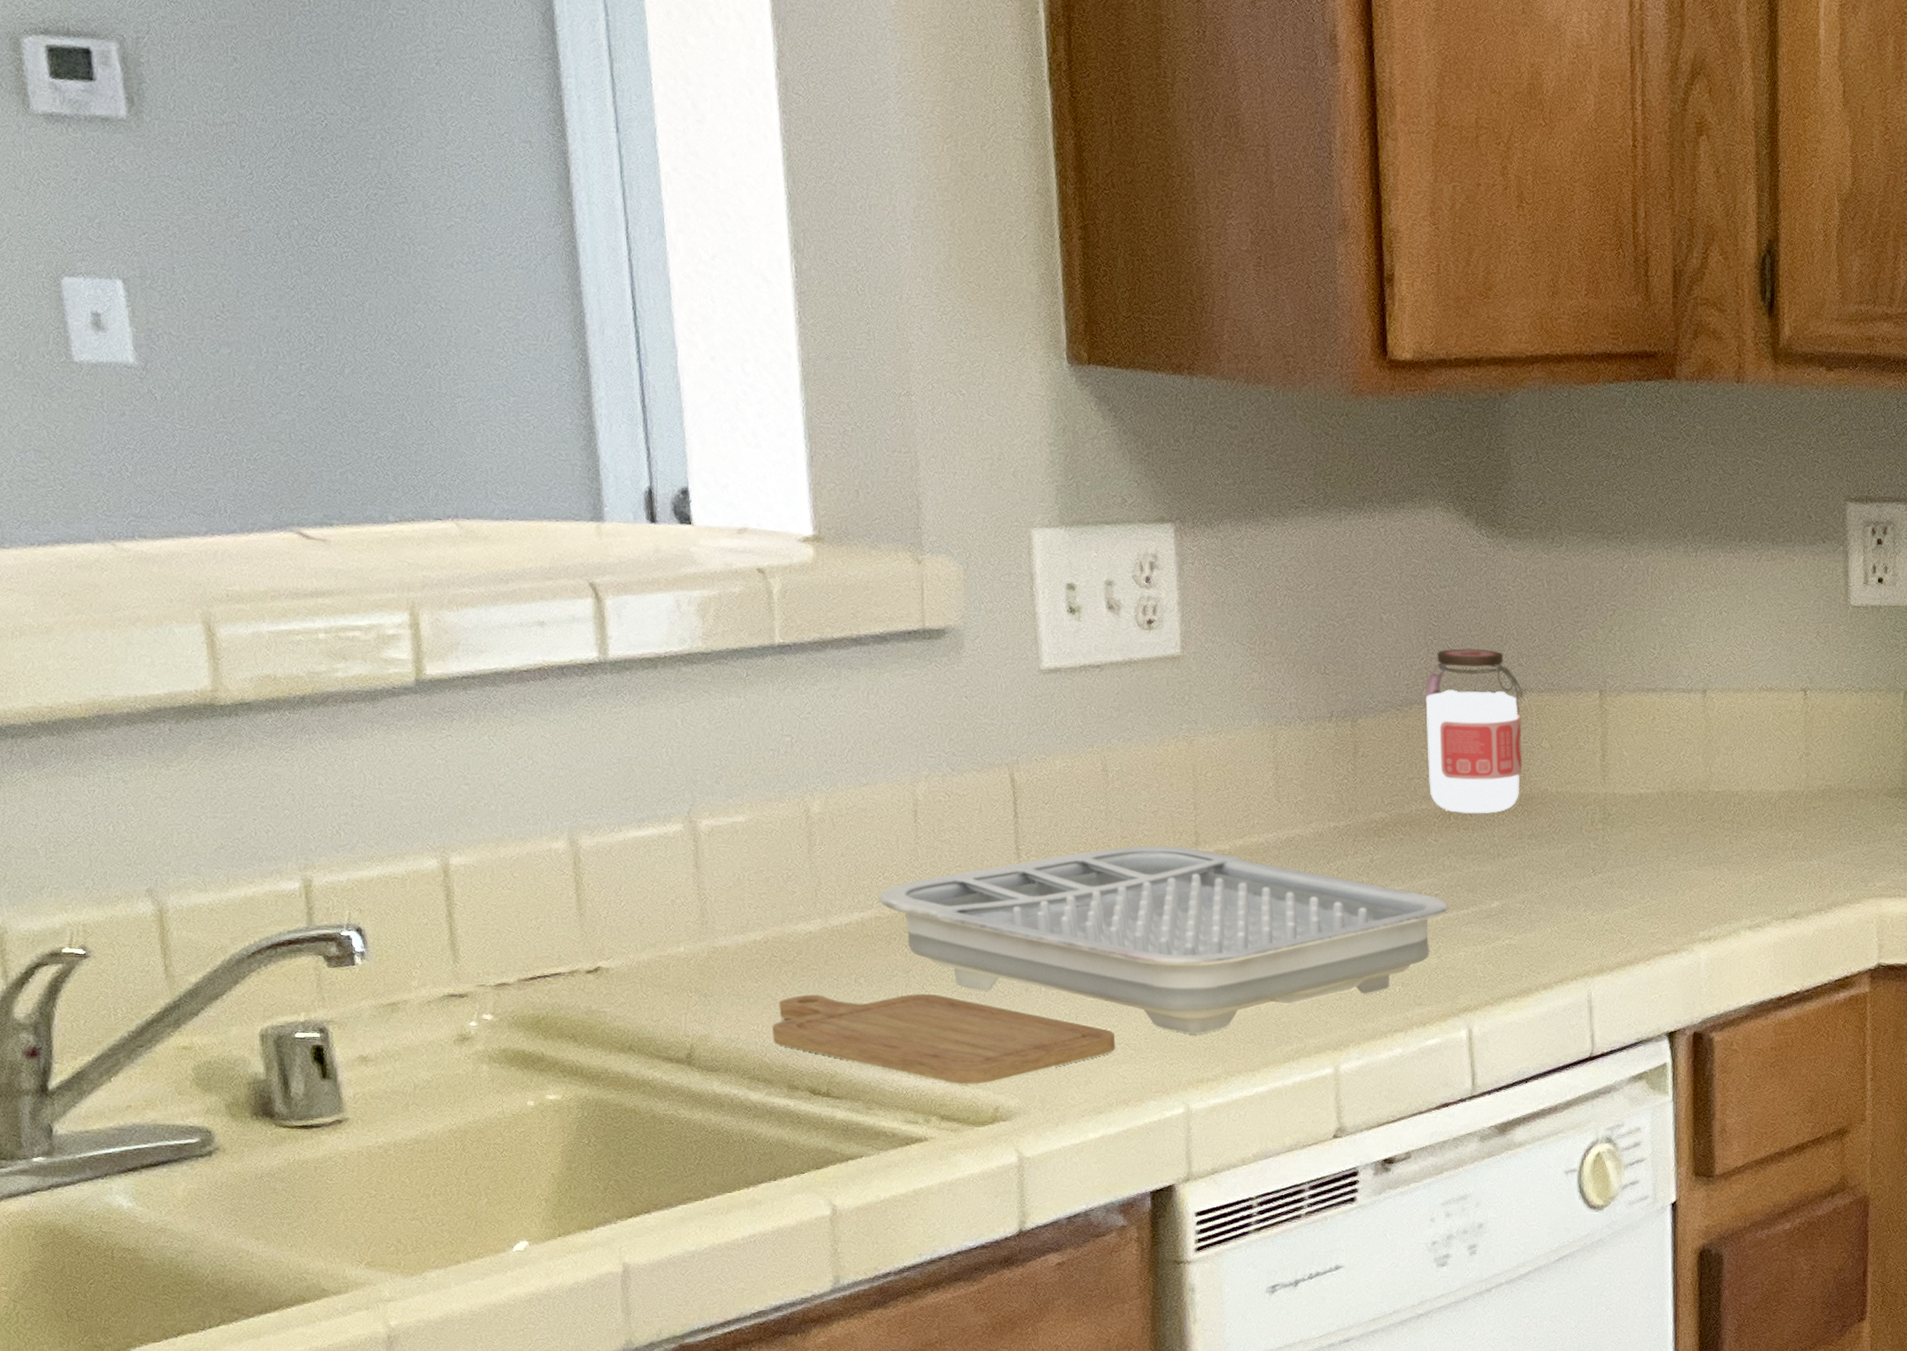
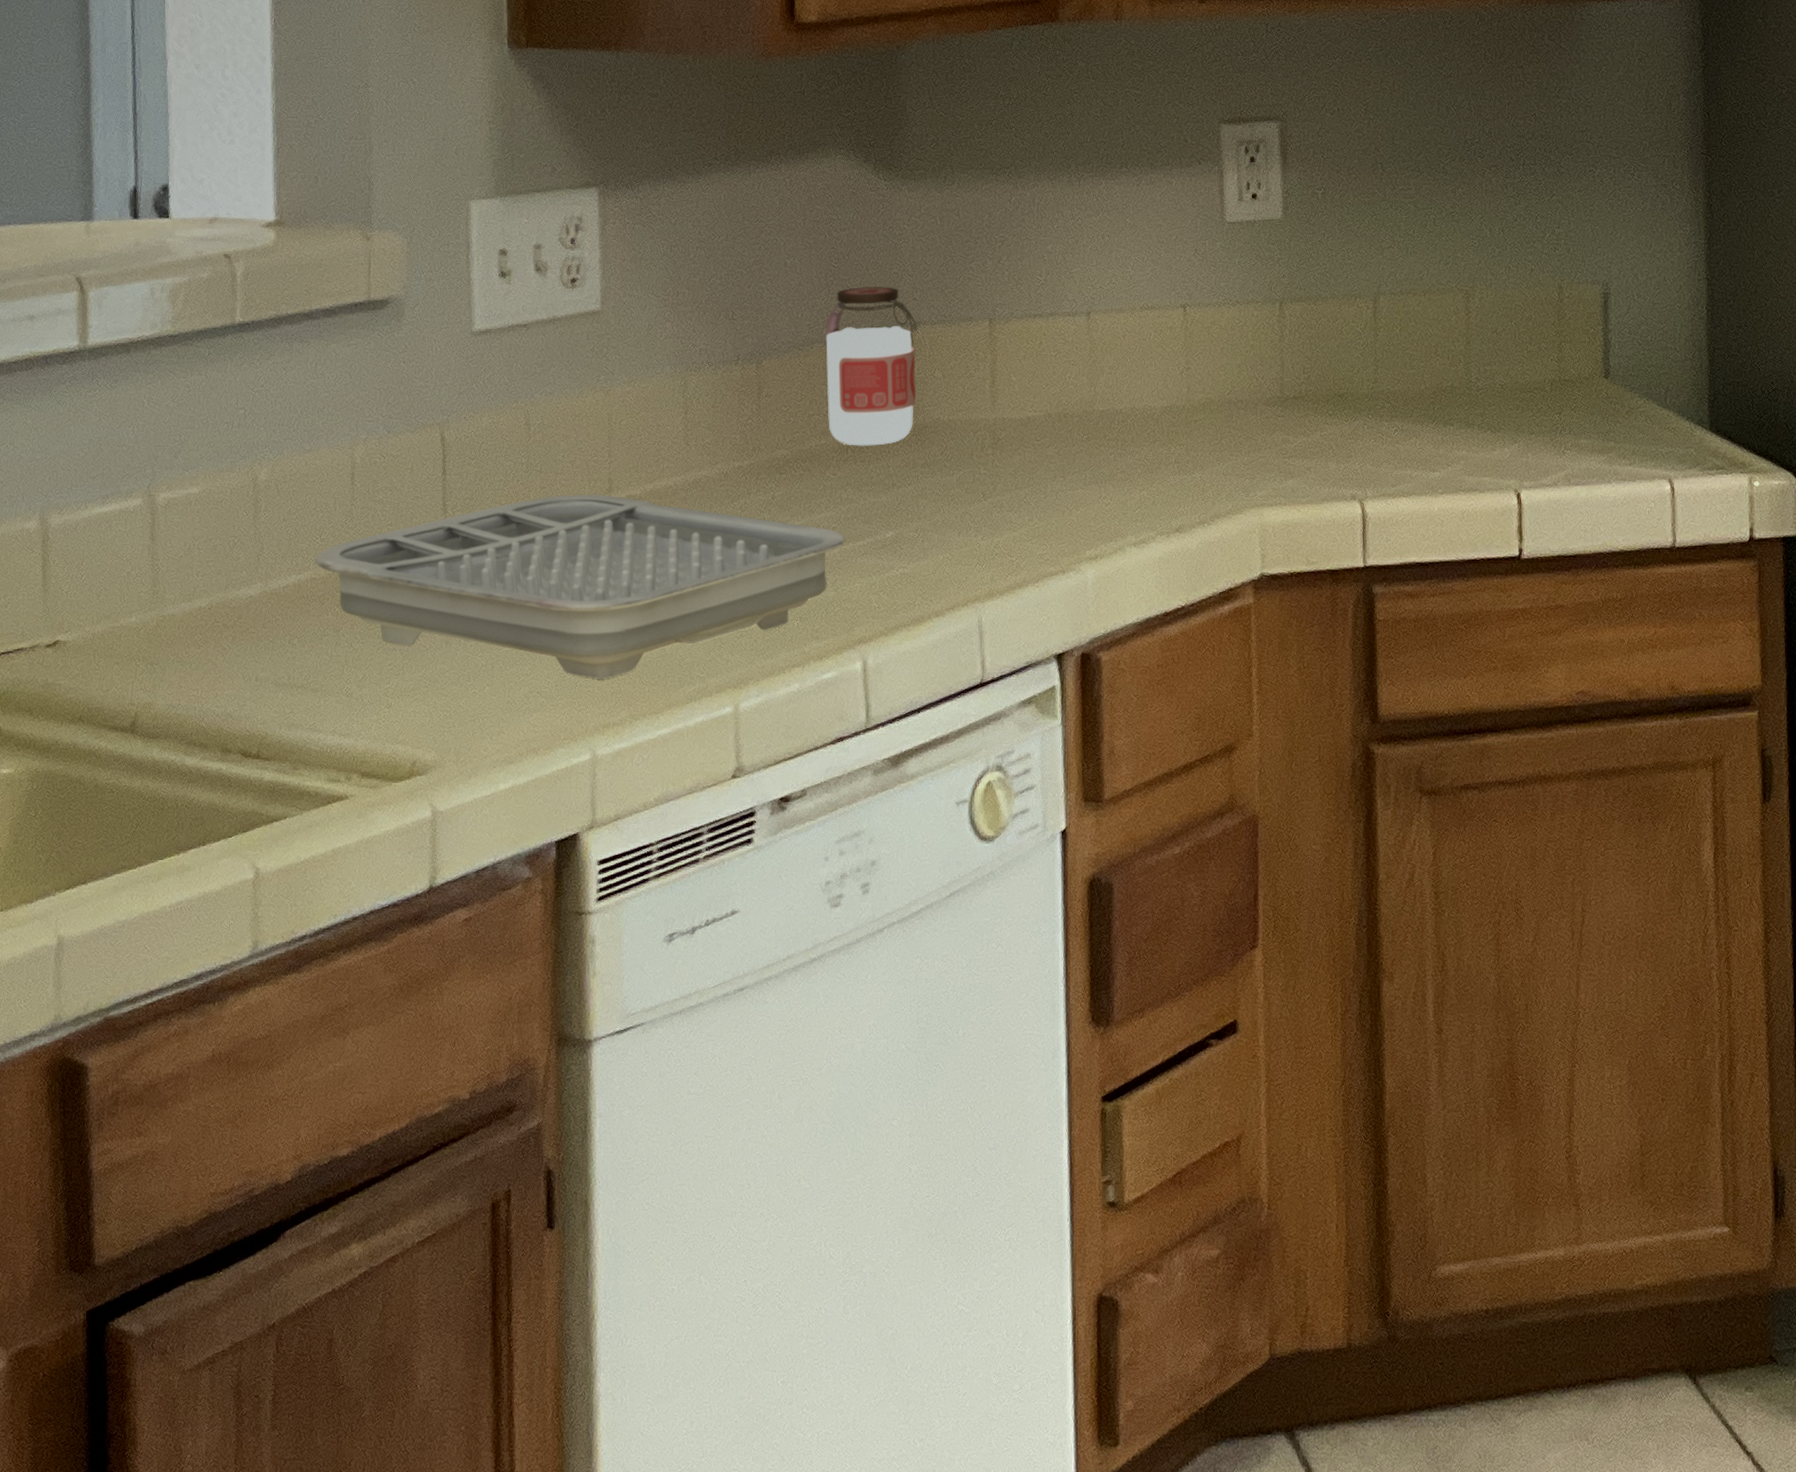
chopping board: present [772,993,1116,1084] -> none [210,651,528,740]

